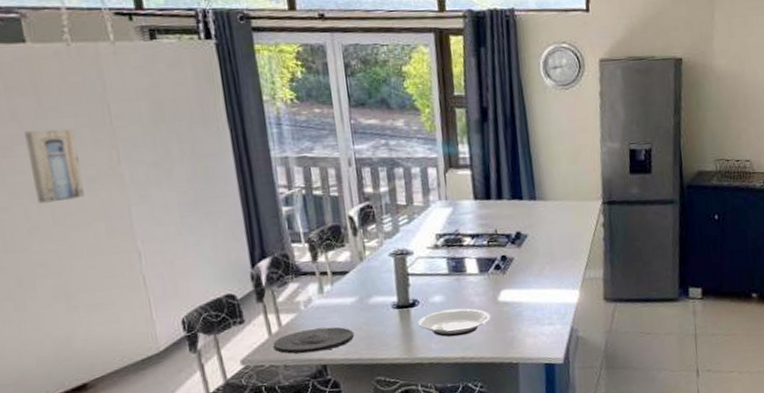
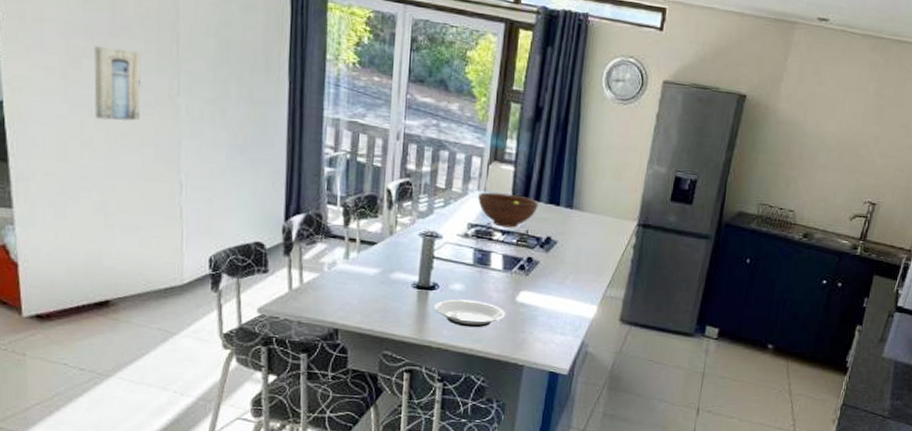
plate: present [273,327,354,354] -> none [291,291,370,316]
fruit bowl: none [441,197,502,232] -> present [478,192,539,228]

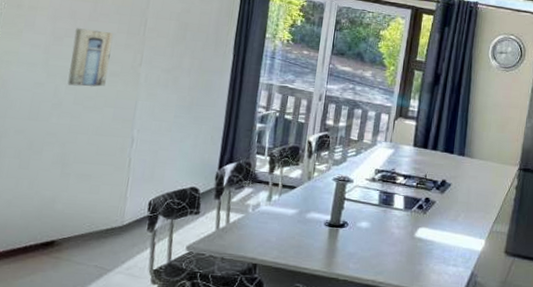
plate: present [434,299,506,328] -> none [343,235,406,261]
fruit bowl: present [478,192,539,228] -> none [385,143,436,173]

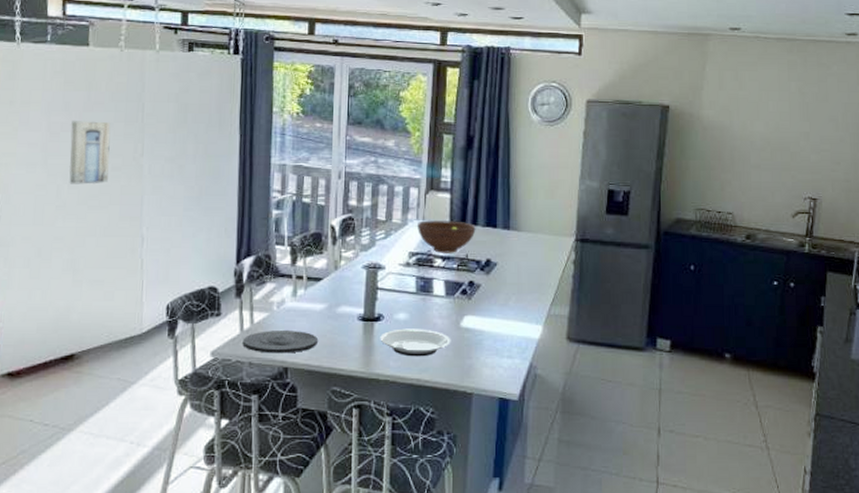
plate: none [217,230,287,252] -> present [242,331,318,354]
plate: none [343,235,406,261] -> present [380,328,451,357]
fruit bowl: none [385,143,436,173] -> present [418,220,476,253]

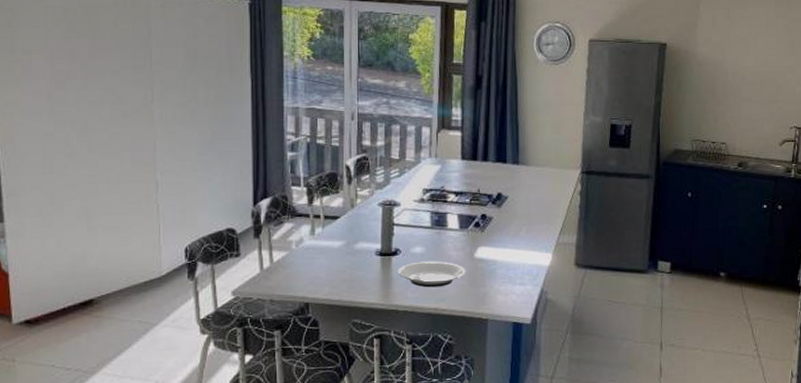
wall art: present [69,121,111,185] -> none [77,68,120,132]
plate: present [242,331,318,354] -> none [263,267,337,291]
fruit bowl: present [418,220,476,253] -> none [430,157,487,189]

